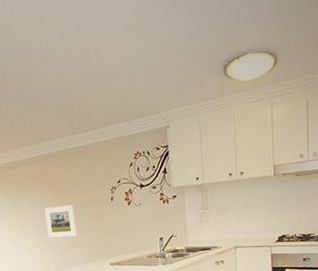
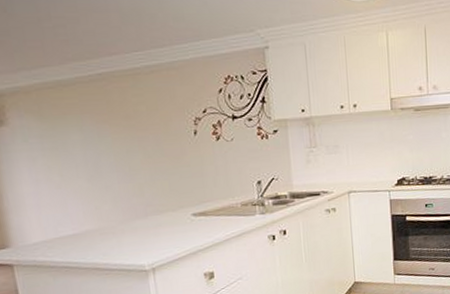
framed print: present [44,204,77,238] -> none [102,139,147,182]

